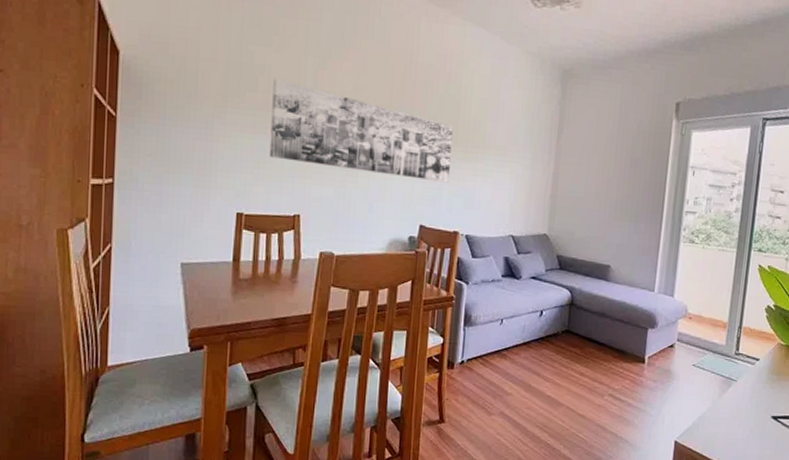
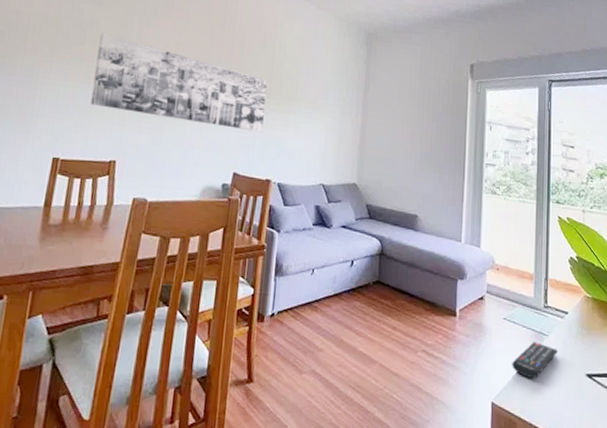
remote control: none [697,387,745,421] -> present [512,342,557,379]

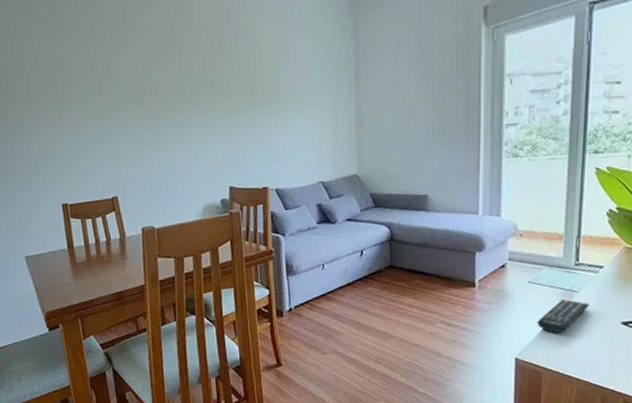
wall art: present [90,33,267,132] -> none [69,70,251,148]

